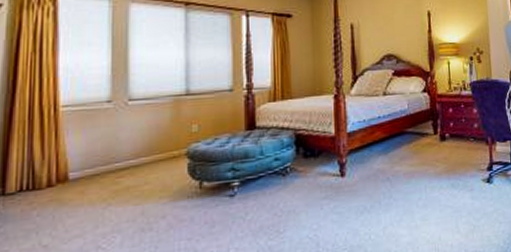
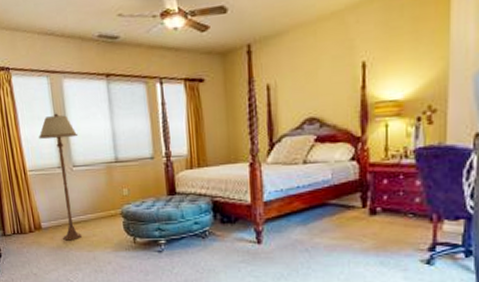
floor lamp: none [85,39,142,194] -> present [39,113,83,241]

